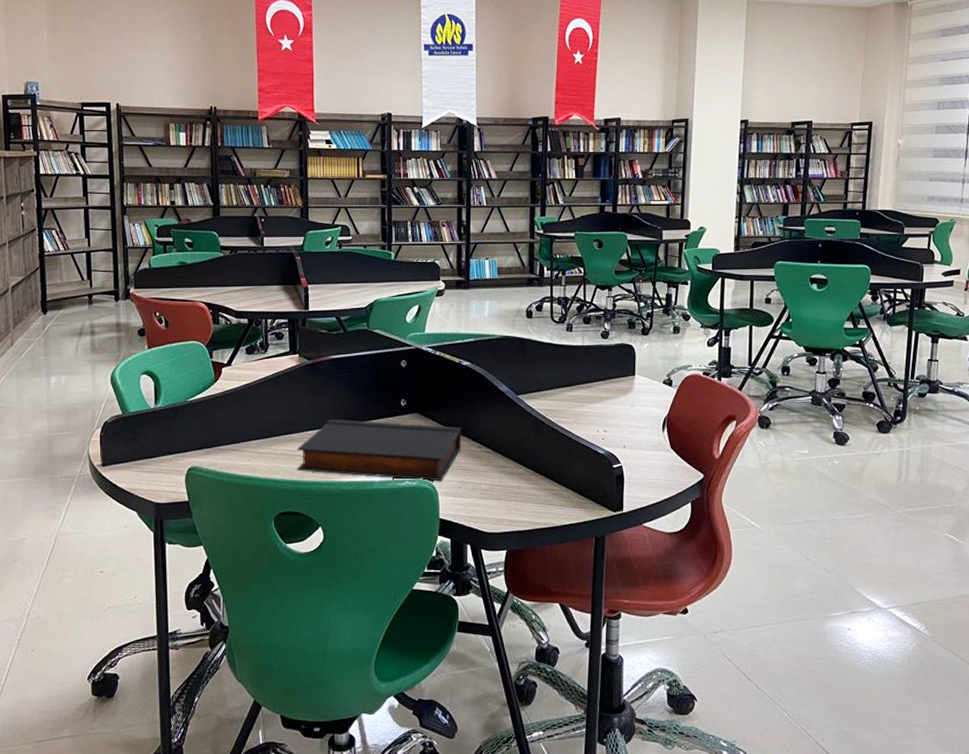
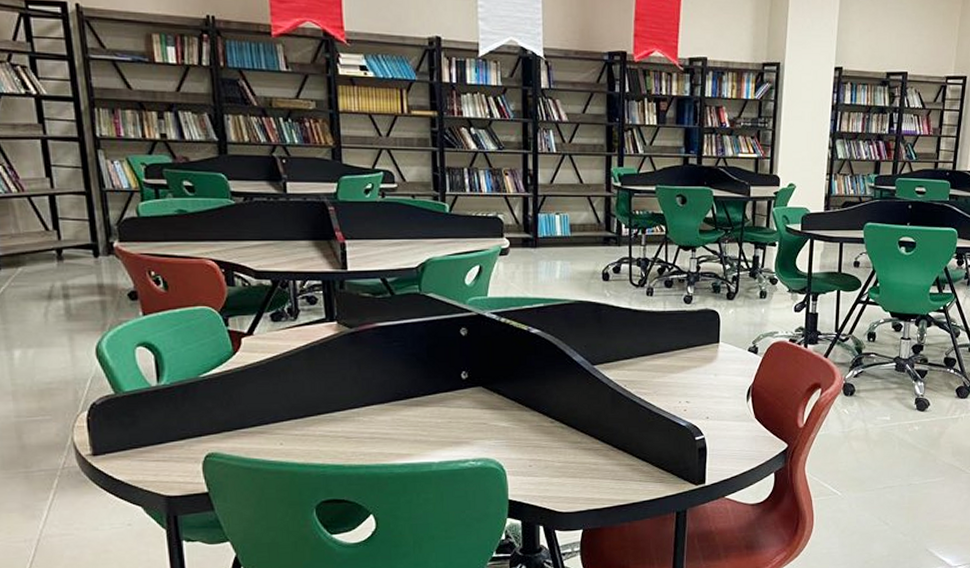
book: present [297,419,461,482] -> none [340,394,531,461]

